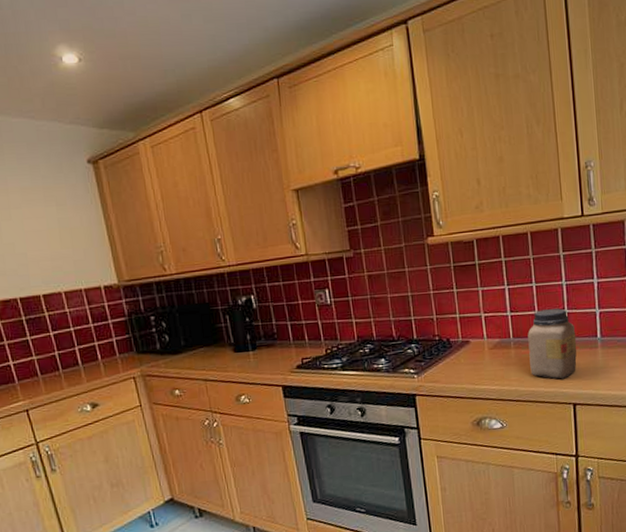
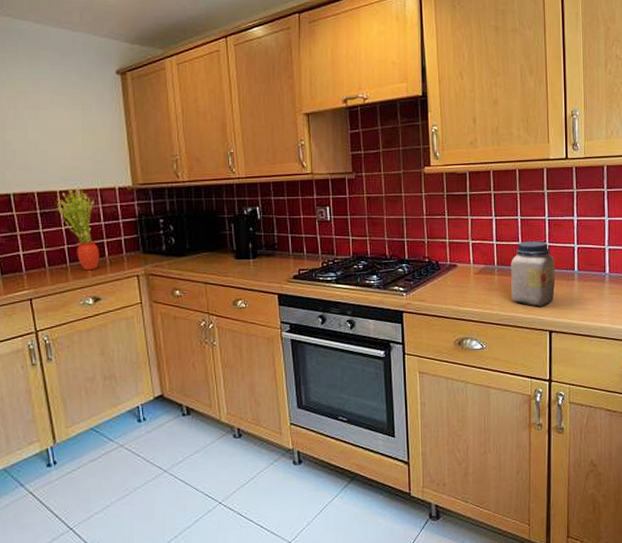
potted plant: none [40,291,93,376] -> present [56,188,100,270]

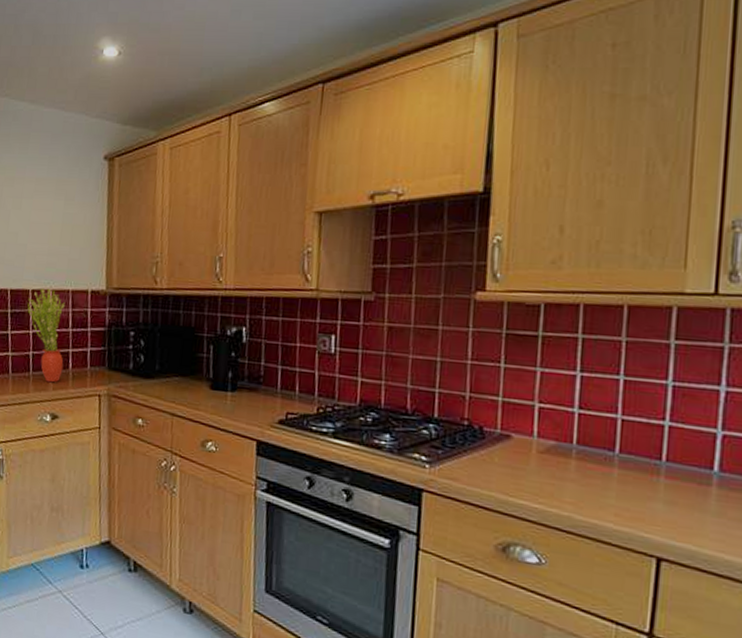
jar: present [511,241,556,307] -> none [596,414,678,519]

